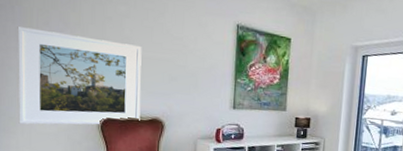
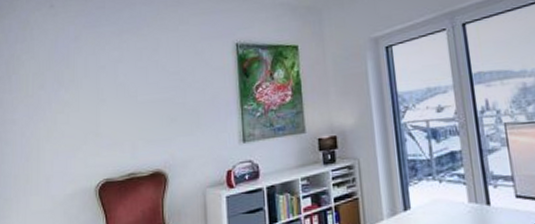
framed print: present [17,26,142,125] -> none [13,90,140,205]

